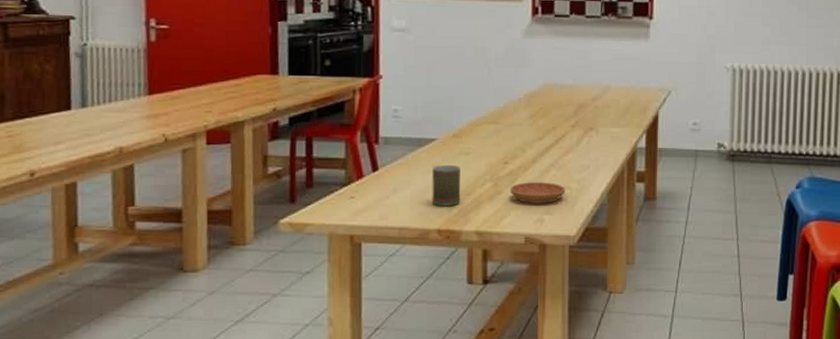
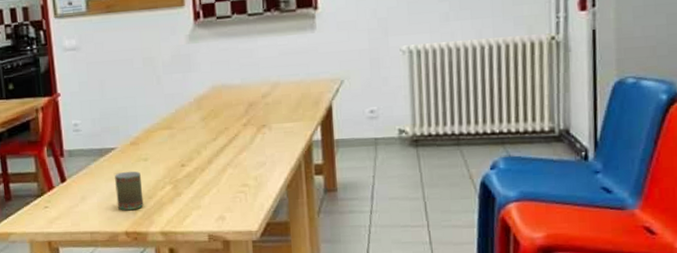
saucer: present [510,182,565,203] -> none [189,181,244,203]

